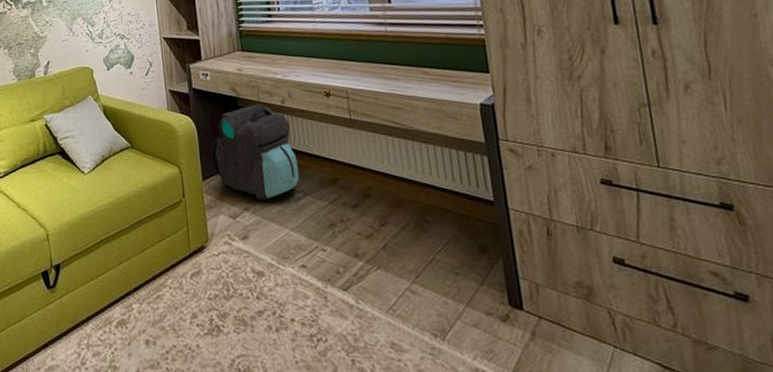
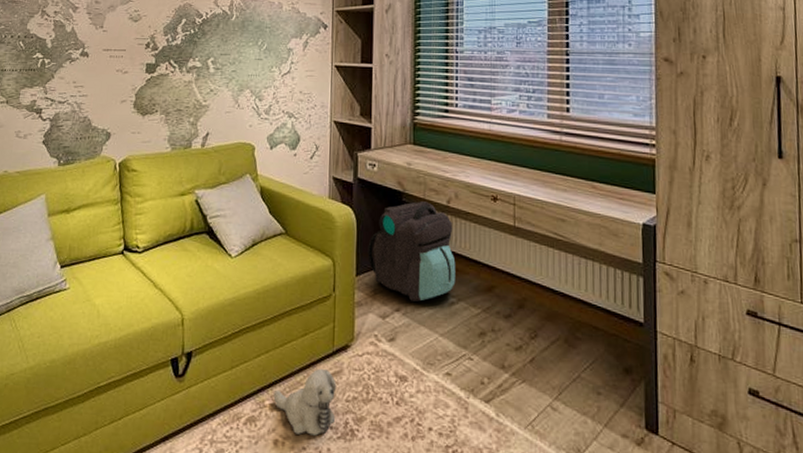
plush toy: none [139,270,201,334] -> present [273,368,337,436]

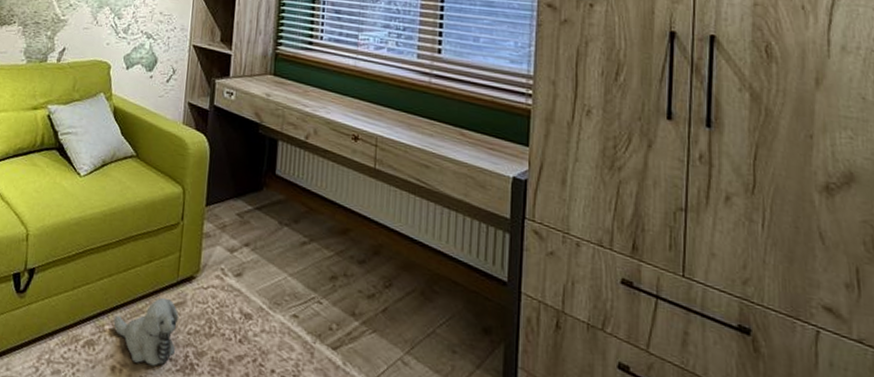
backpack: present [368,201,456,302] -> none [219,135,311,238]

